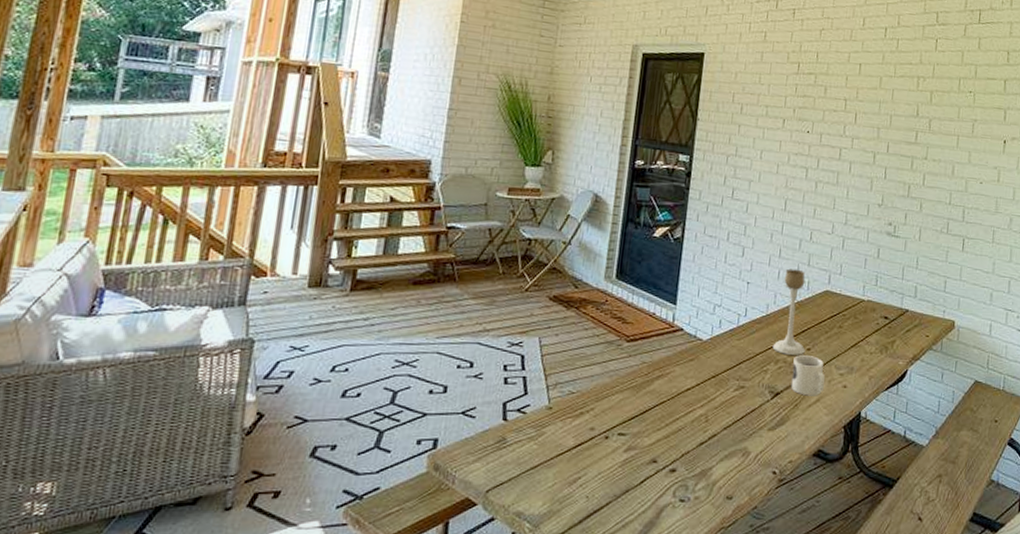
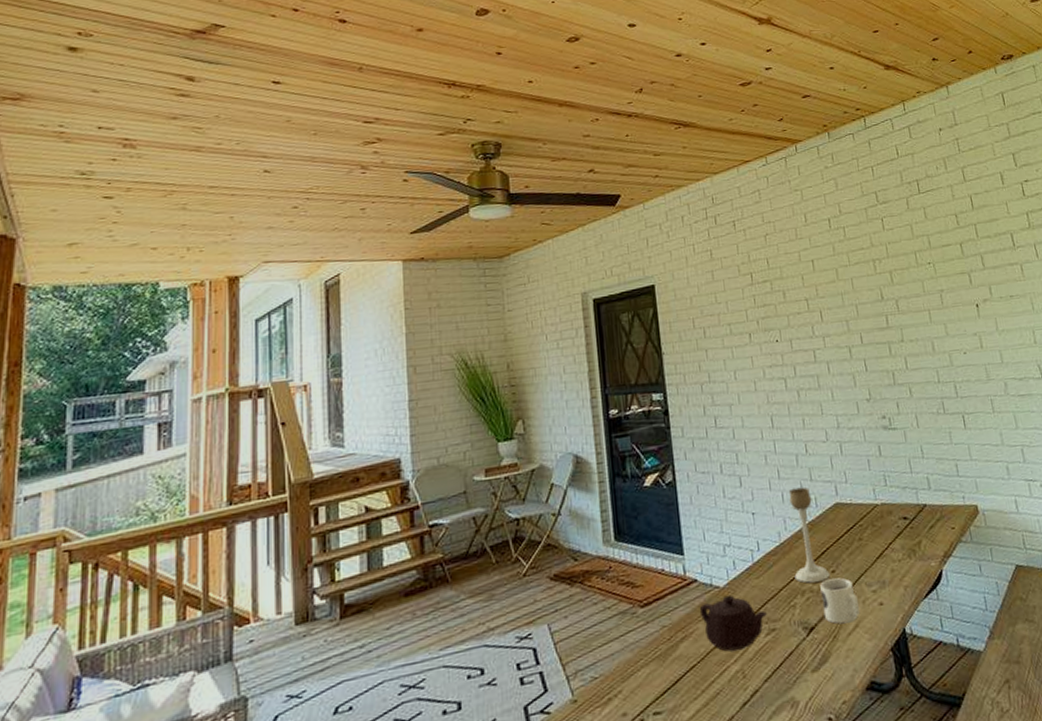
teapot: none [679,348,740,397] -> present [699,594,767,651]

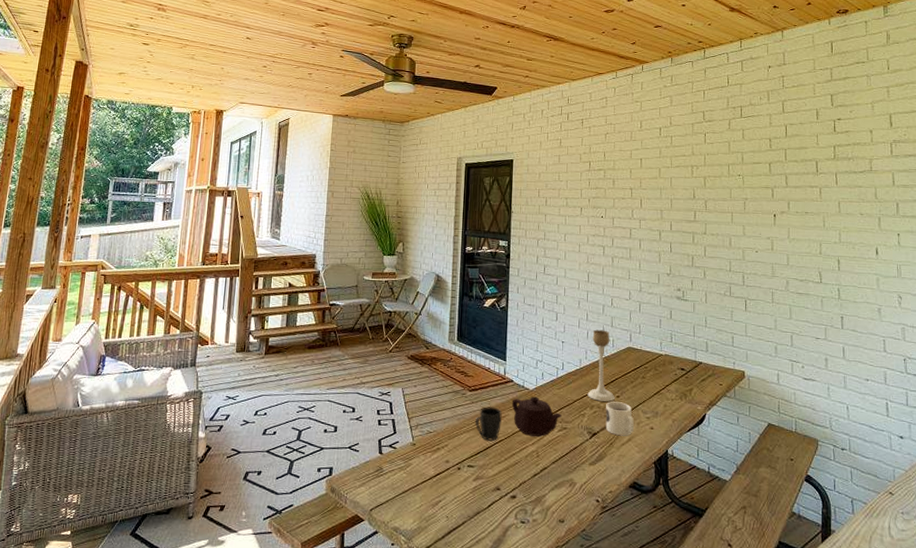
mug: none [654,621,691,672] -> present [474,406,502,441]

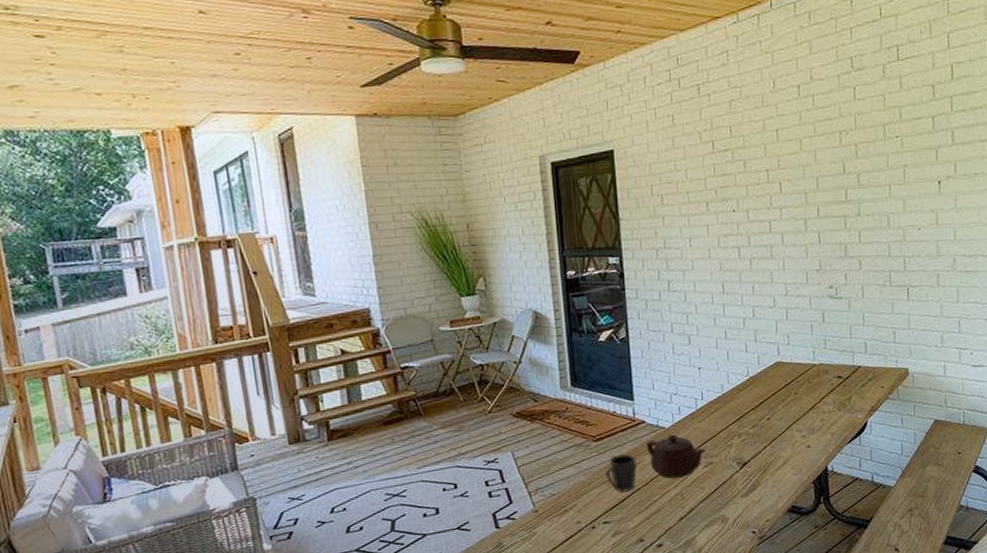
candle holder: present [587,329,615,402] -> none [733,346,765,428]
mug: present [605,401,635,436] -> none [755,424,789,461]

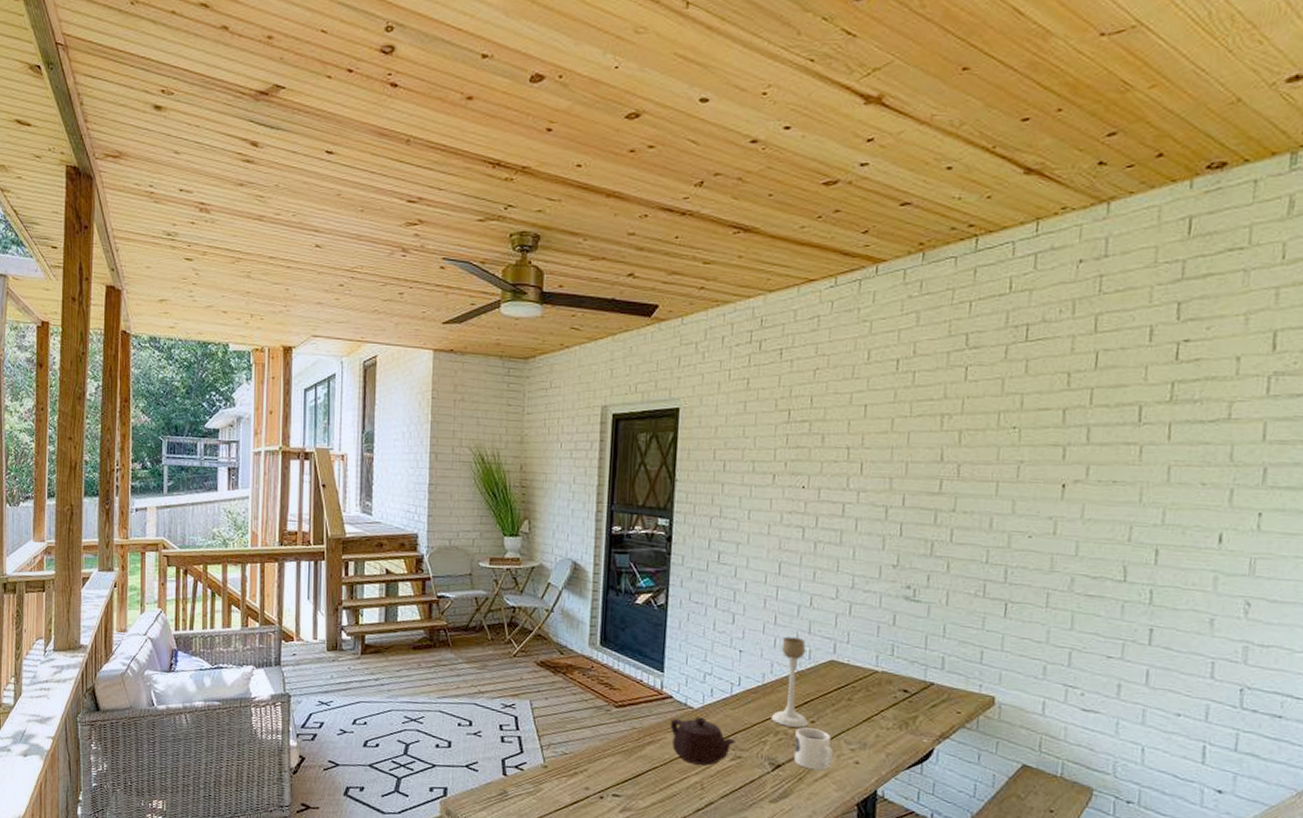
mug: present [605,453,637,492] -> none [622,726,657,768]
candle holder: none [733,346,765,428] -> present [771,636,809,728]
mug: none [755,424,789,461] -> present [793,727,834,771]

